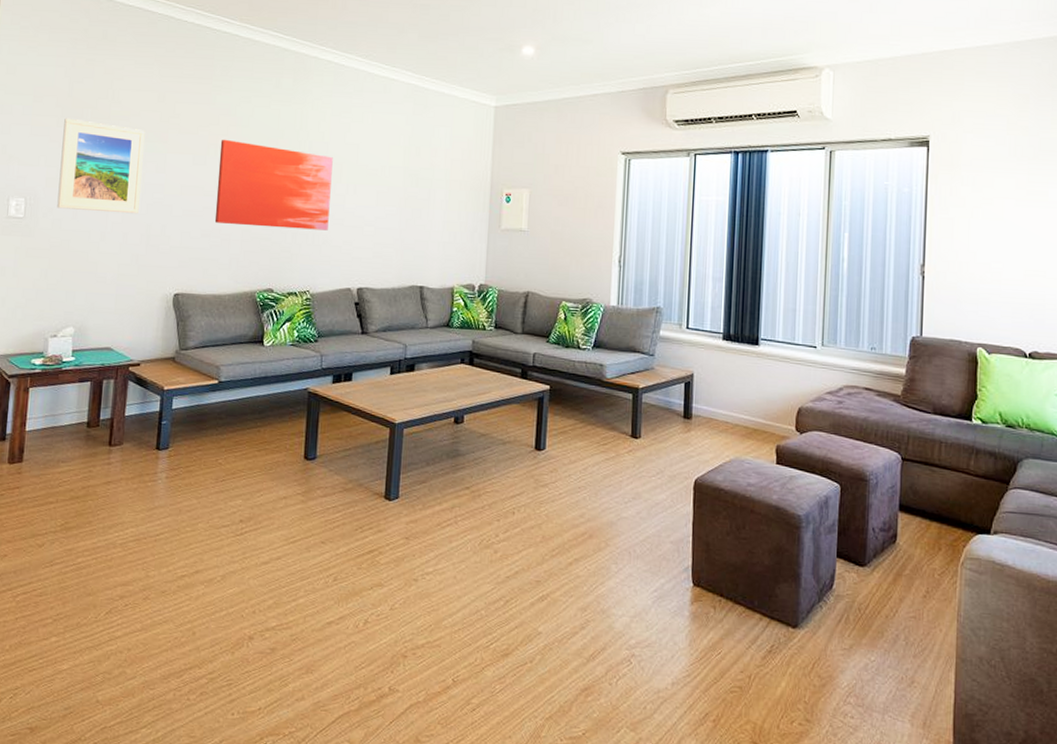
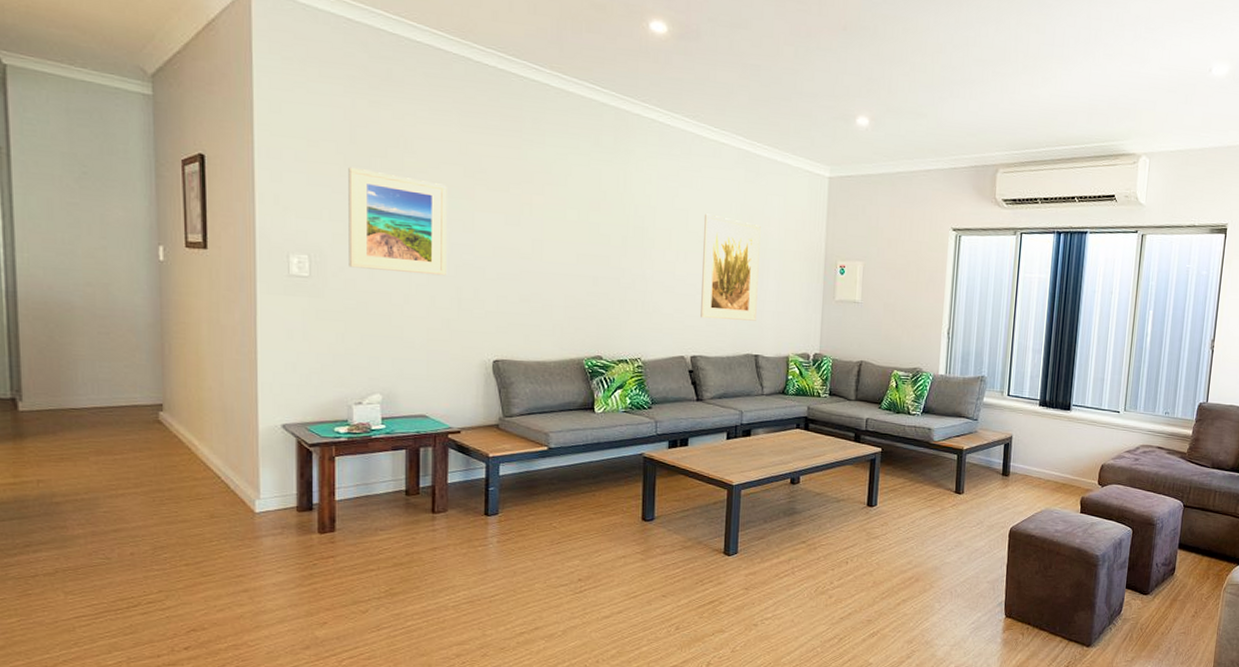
wall art: present [214,139,333,231] -> none [534,198,661,298]
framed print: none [368,147,428,252] -> present [701,213,761,321]

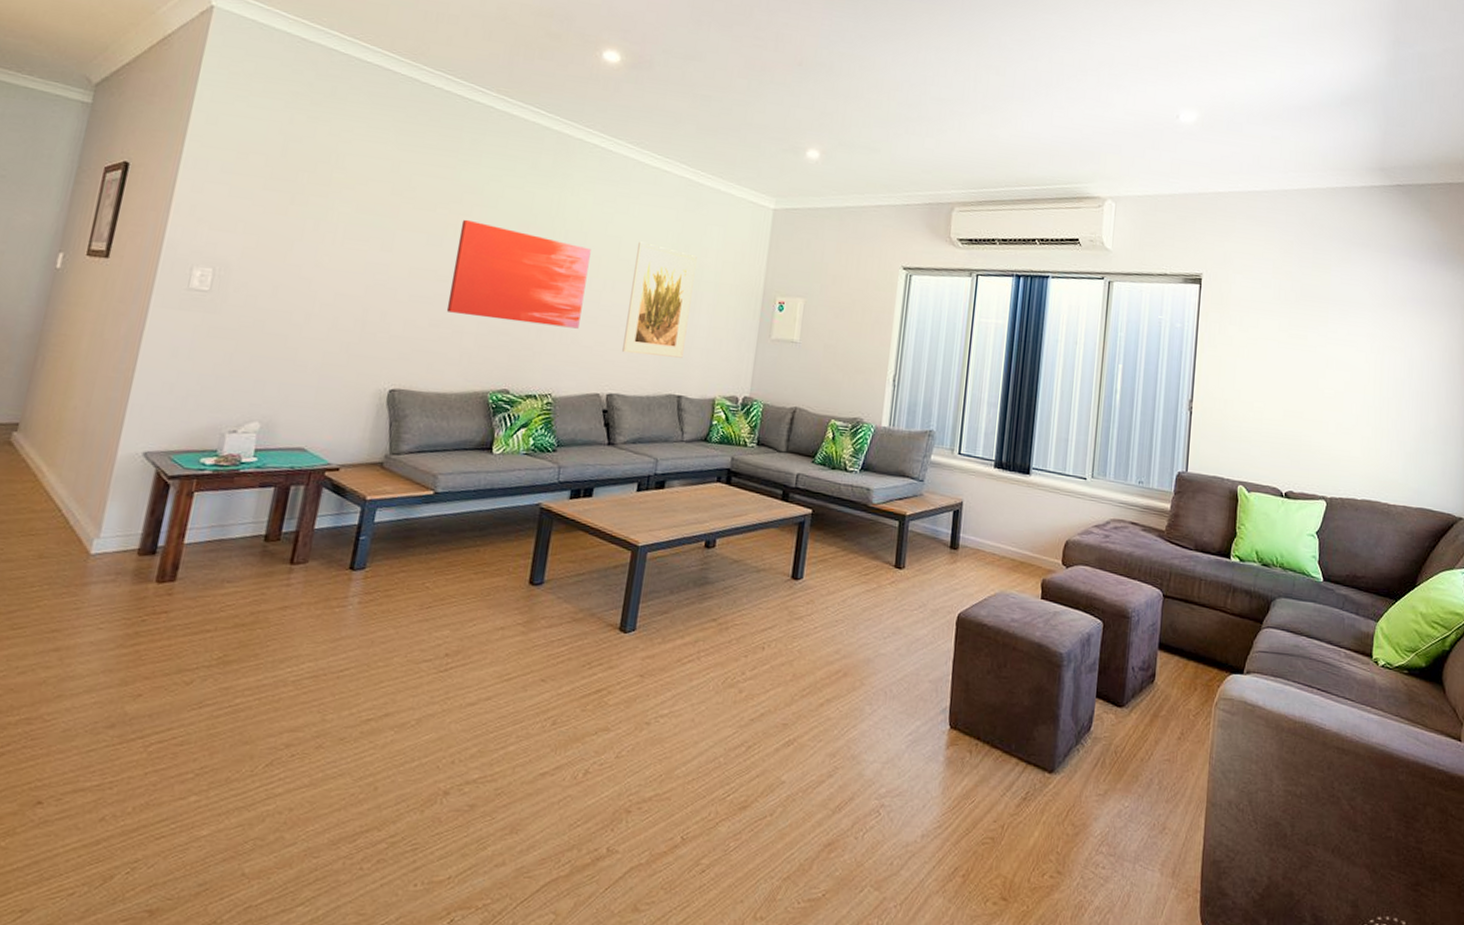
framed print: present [348,167,447,276] -> none [253,180,372,296]
wall art: none [534,198,661,298] -> present [446,219,591,329]

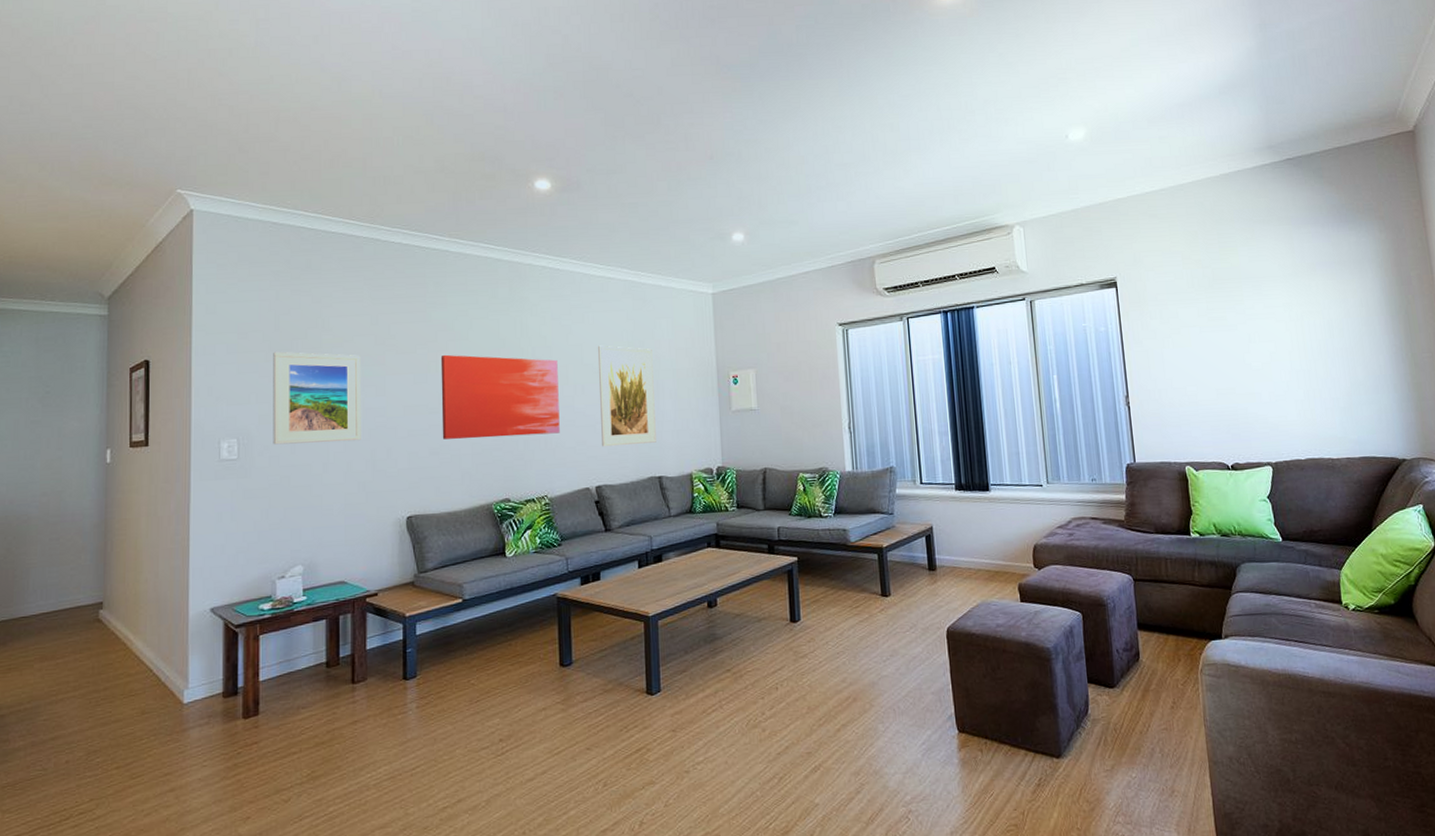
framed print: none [253,180,372,296] -> present [273,351,361,445]

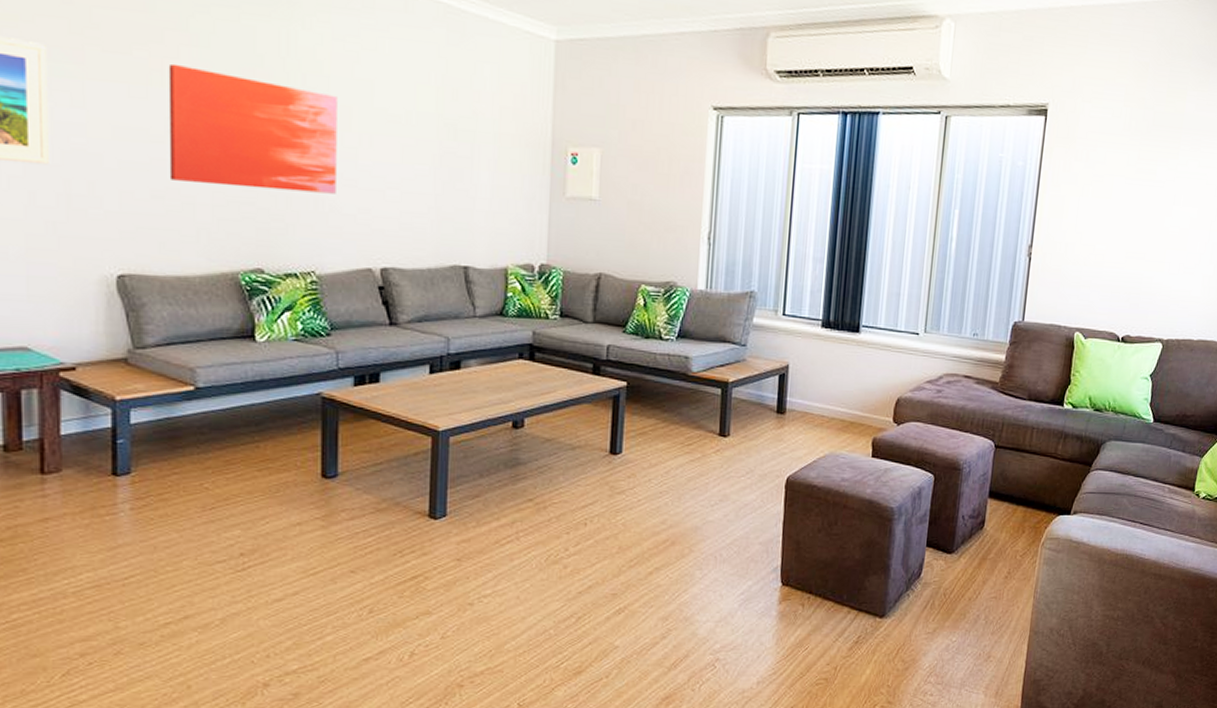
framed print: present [598,345,656,447] -> none [392,85,469,224]

